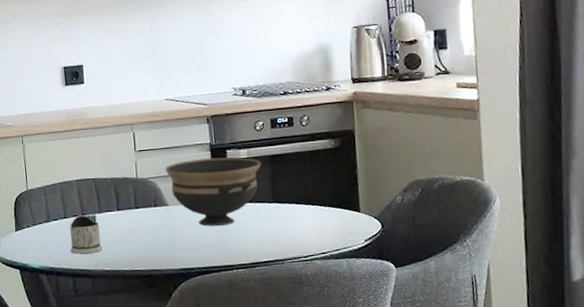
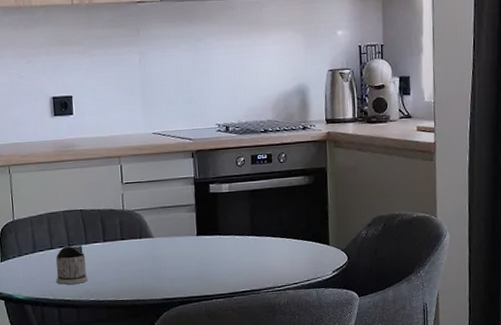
bowl: present [165,157,261,226] -> none [150,191,241,258]

